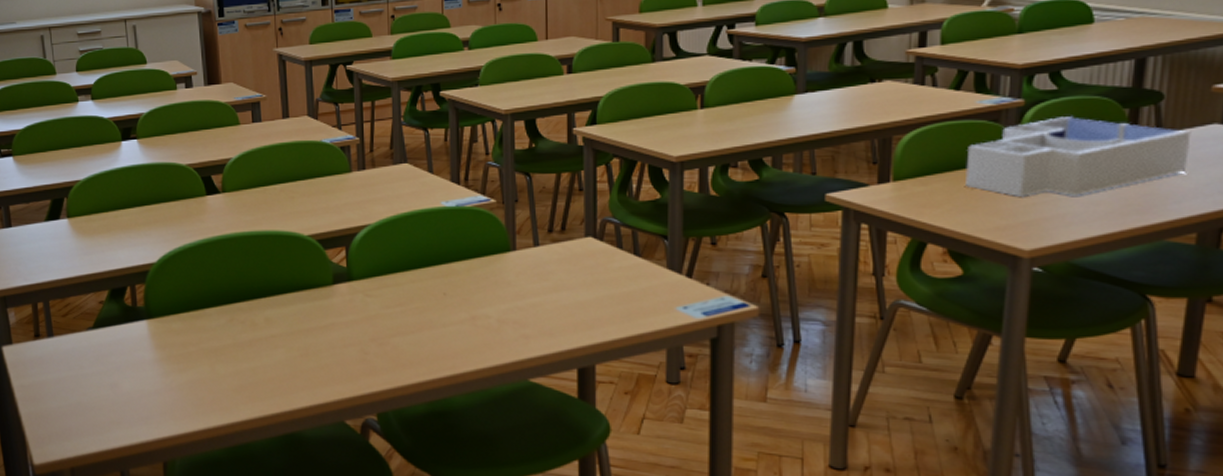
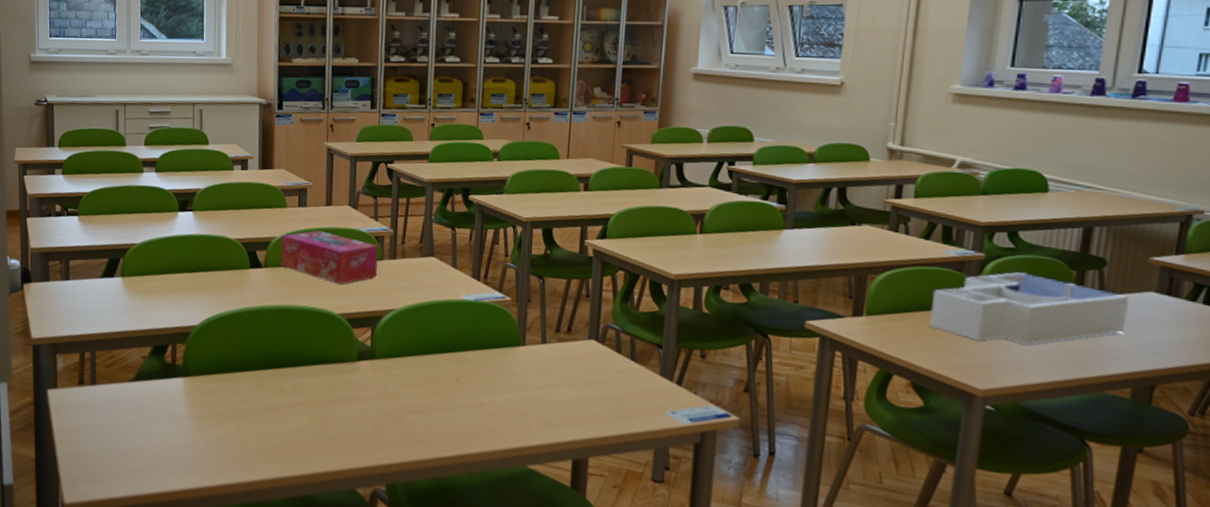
tissue box: none [237,147,346,203] -> present [281,230,379,284]

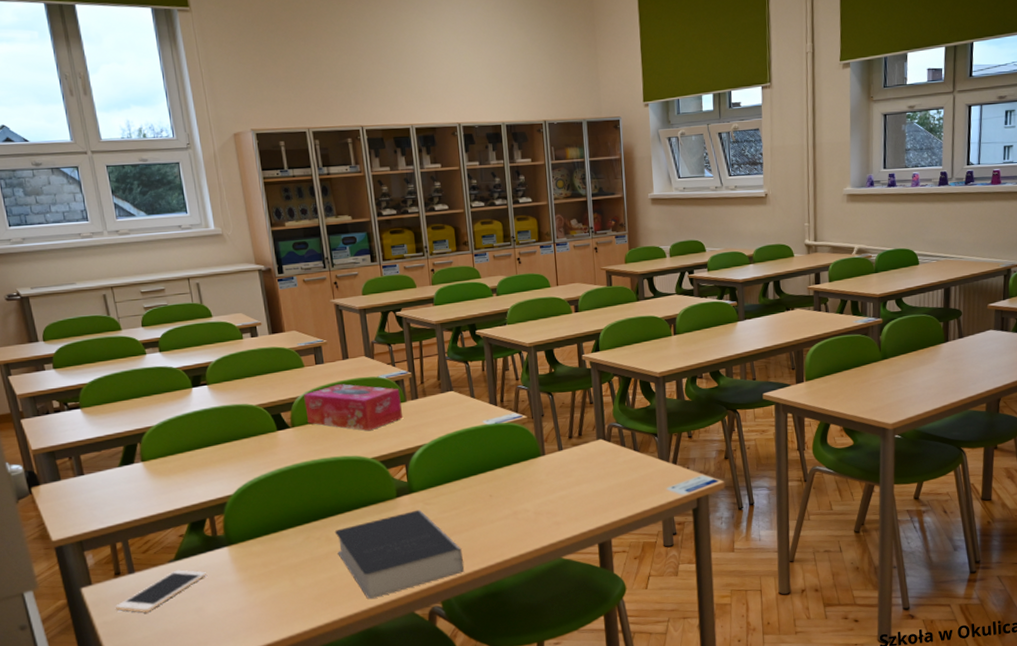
cell phone: none [74,390,160,428] -> present [116,570,206,613]
book: none [288,378,417,465] -> present [334,509,464,599]
desk organizer: present [930,272,1130,345] -> none [850,329,979,387]

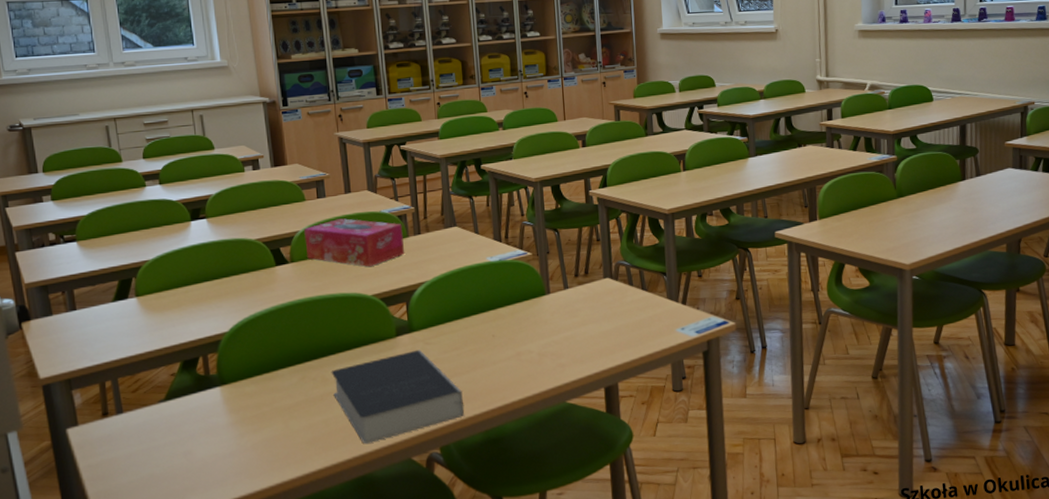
cell phone: present [116,570,206,613] -> none [101,410,197,456]

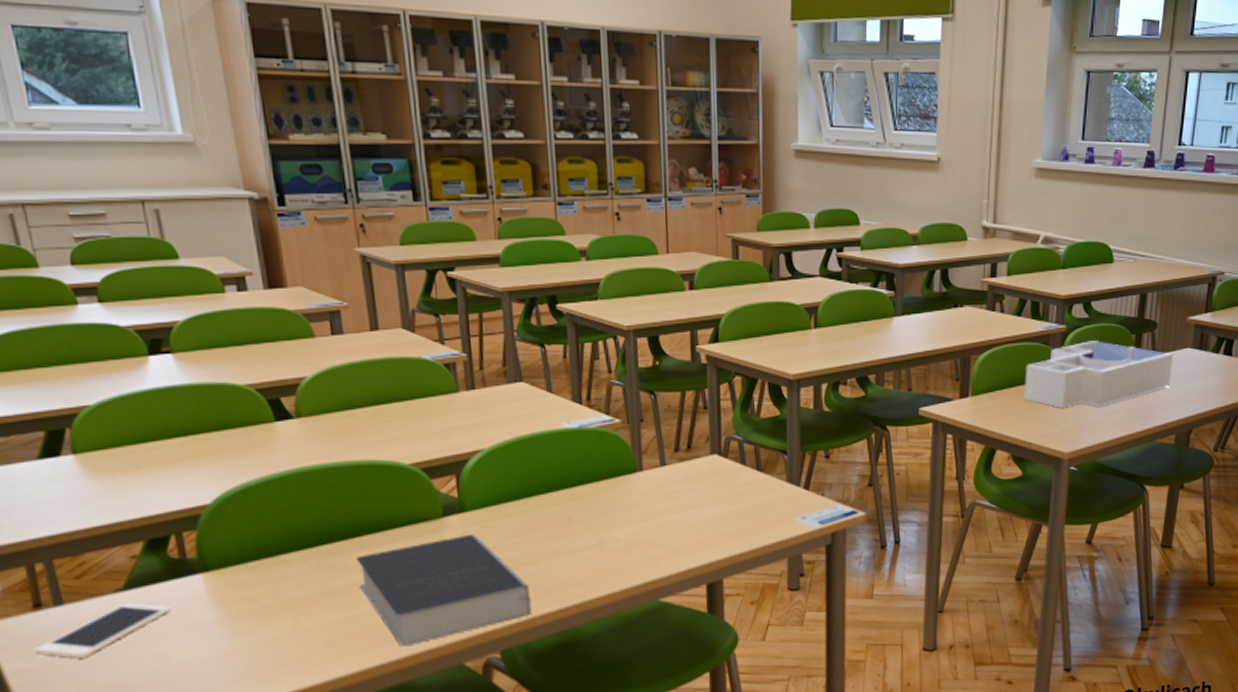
cell phone: none [101,410,197,456] -> present [35,602,171,659]
tissue box: present [304,218,404,267] -> none [314,363,453,427]
desk organizer: none [865,167,997,226] -> present [1024,341,1174,408]

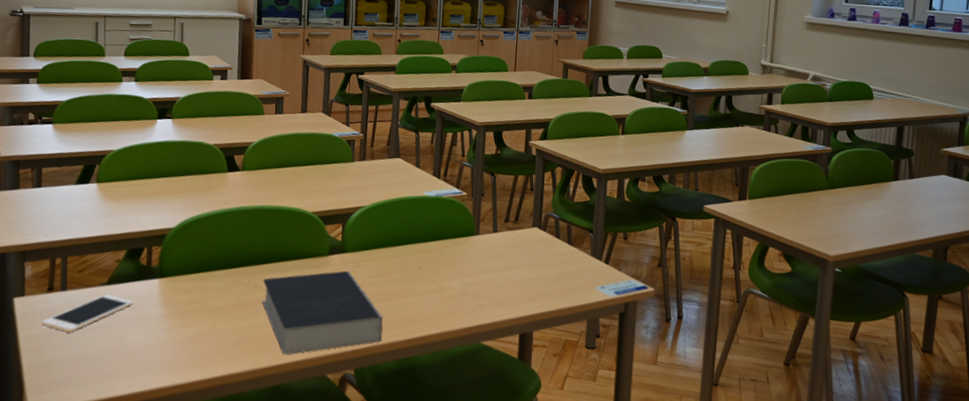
desk organizer: present [1024,341,1174,408] -> none [795,162,930,219]

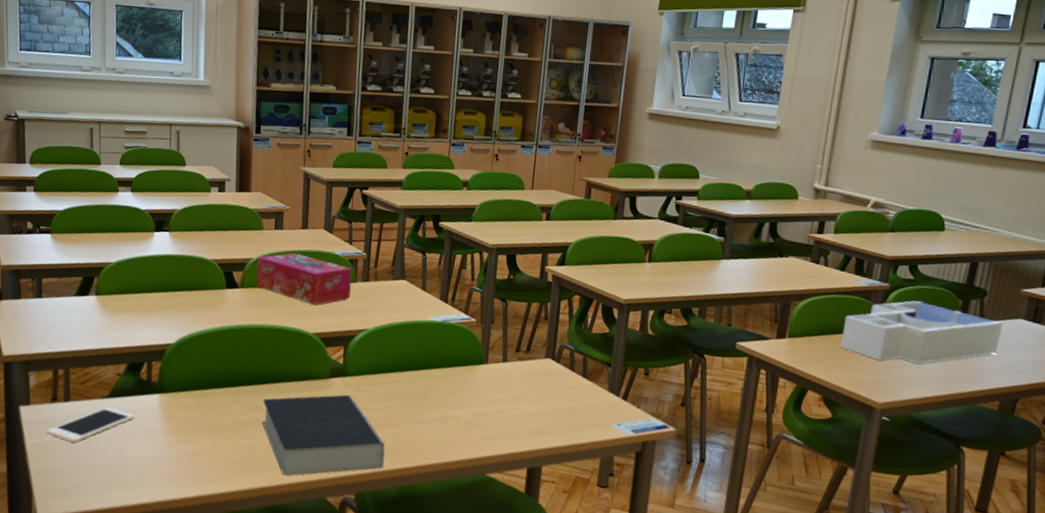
tissue box: none [257,135,350,185] -> present [257,253,352,305]
desk organizer: none [795,162,930,219] -> present [841,301,1003,364]

